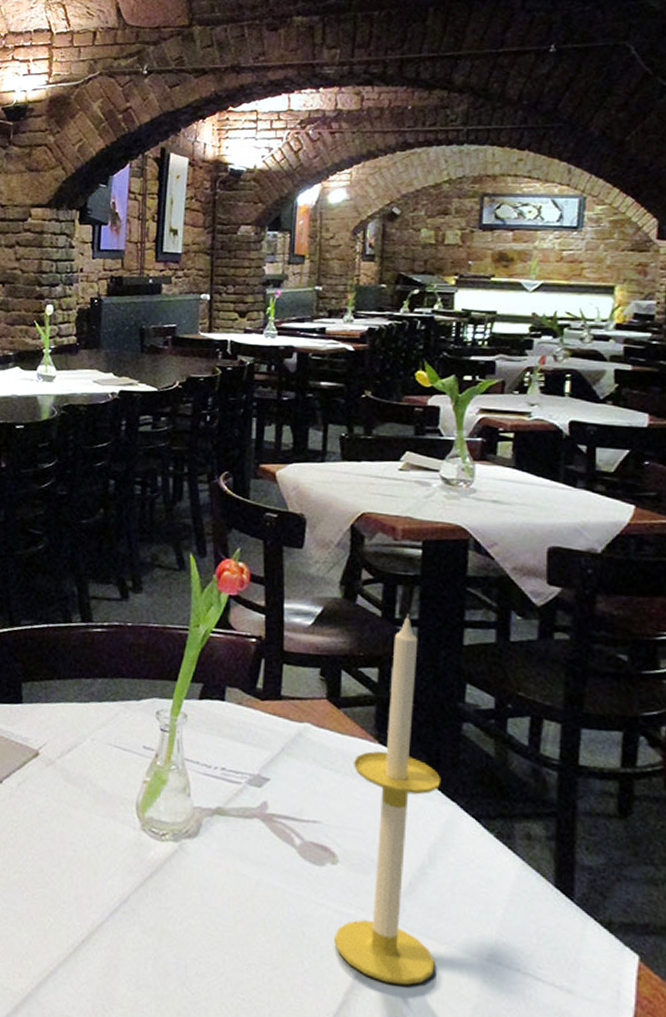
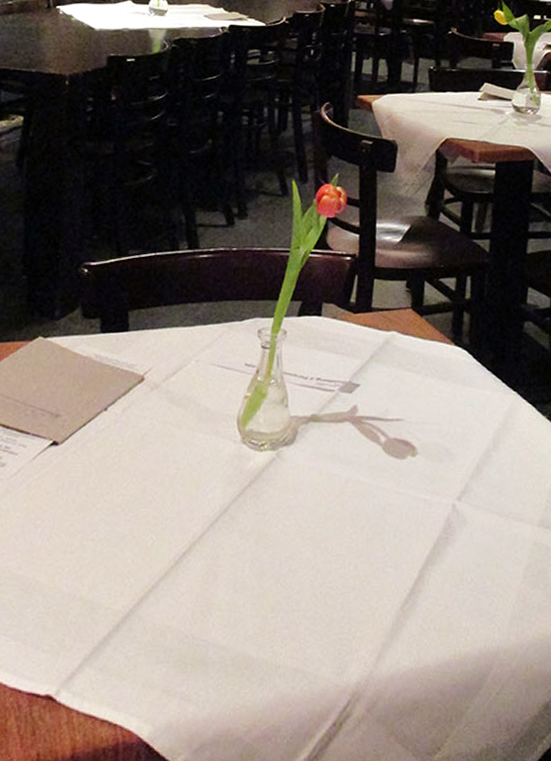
candle: present [334,614,442,986] -> none [412,228,506,556]

